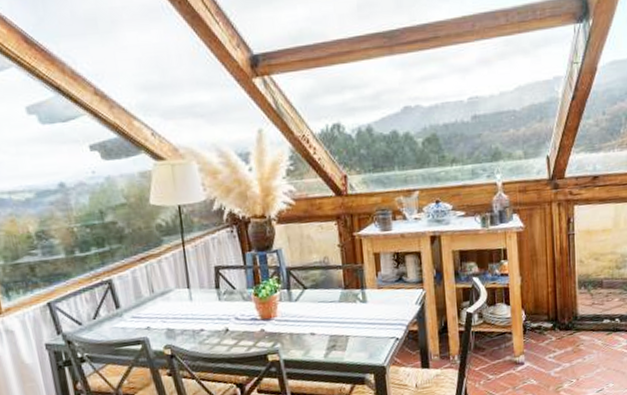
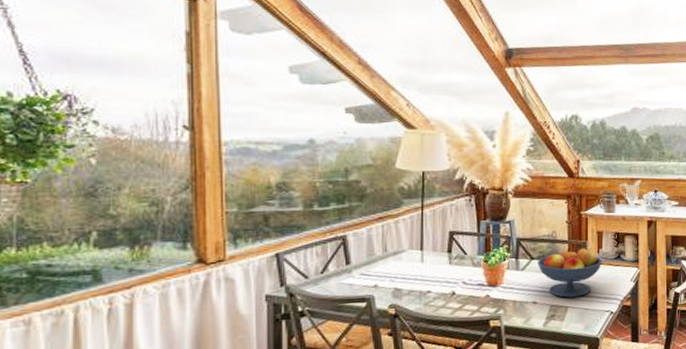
fruit bowl: none [311,271,383,327] -> present [537,248,603,298]

